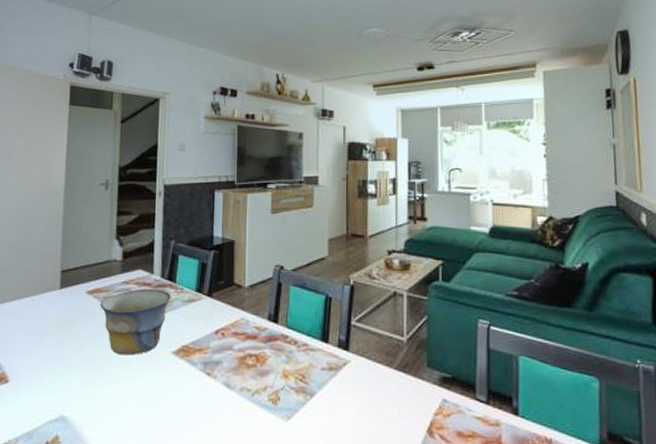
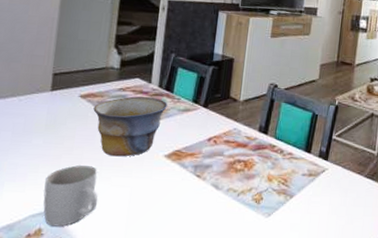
mug: none [58,366,110,434] -> present [43,165,98,227]

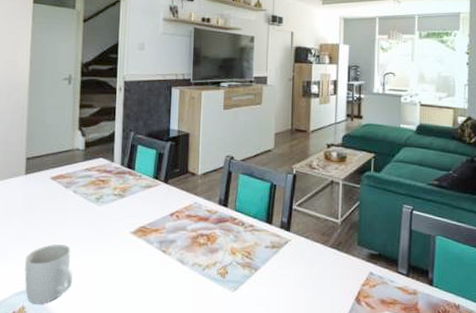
bowl: present [93,96,167,157] -> none [63,176,130,235]

